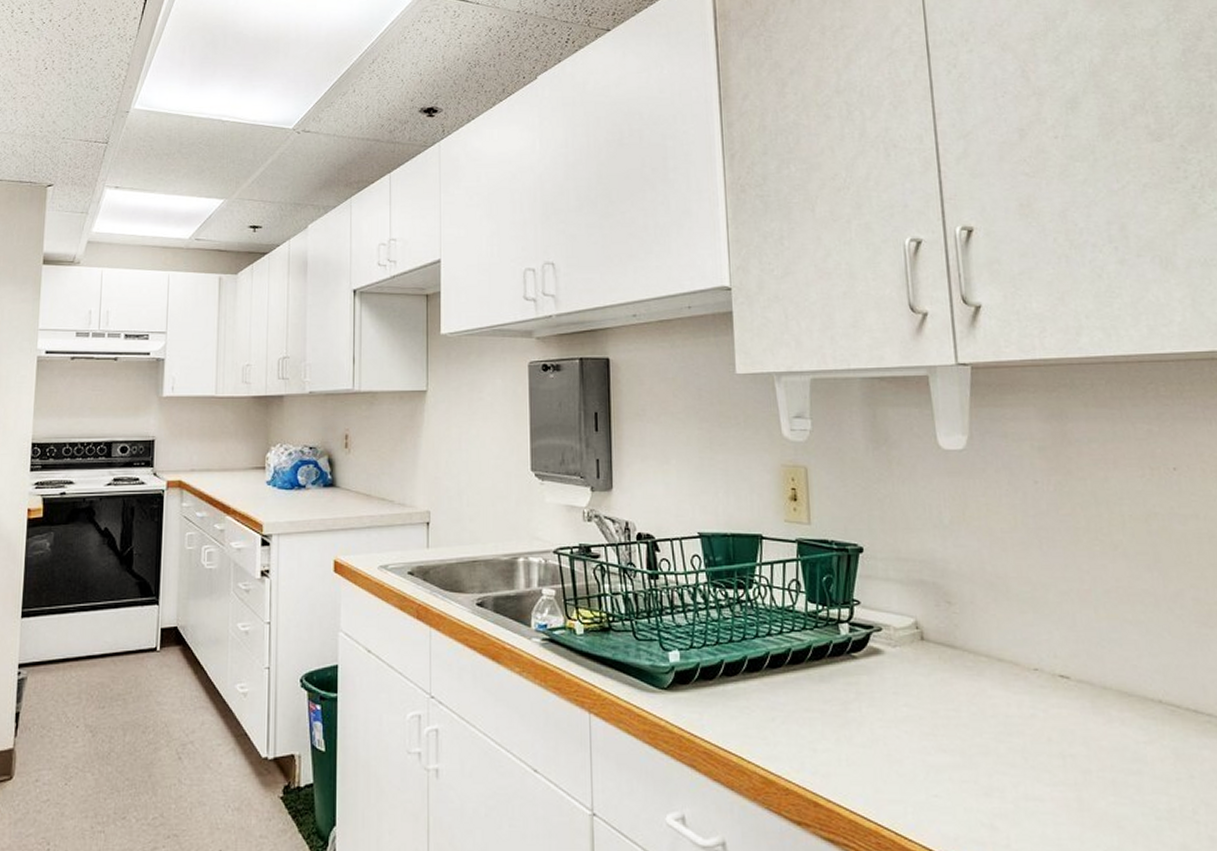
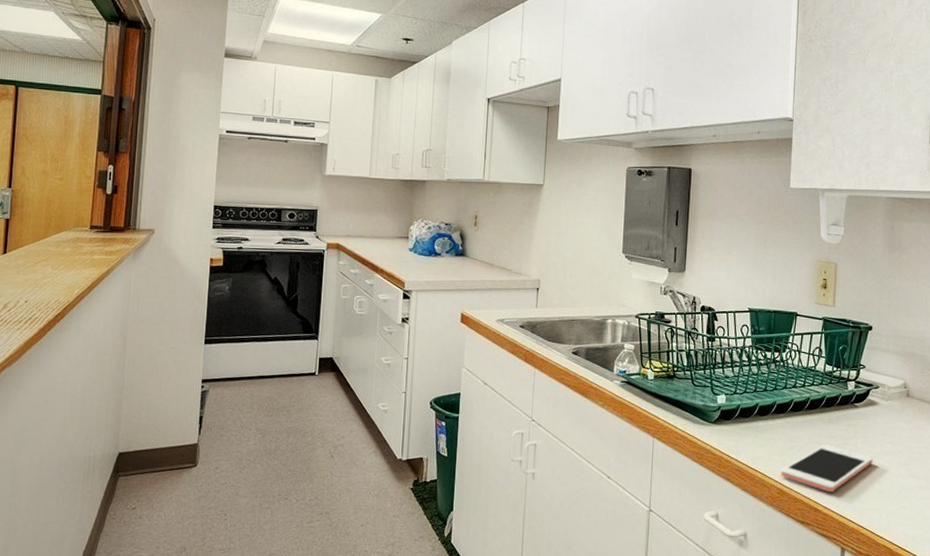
cell phone: none [763,712,886,778] -> present [781,444,873,492]

